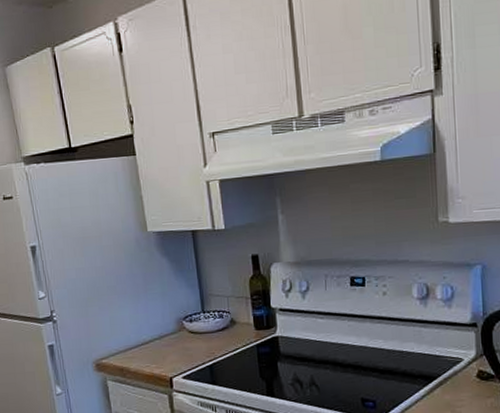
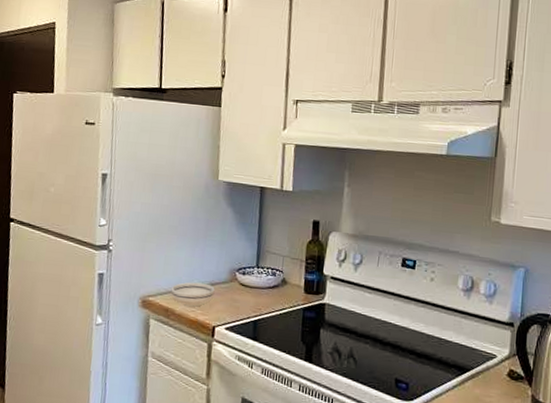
bowl: none [121,337,166,362] -> present [171,282,215,307]

